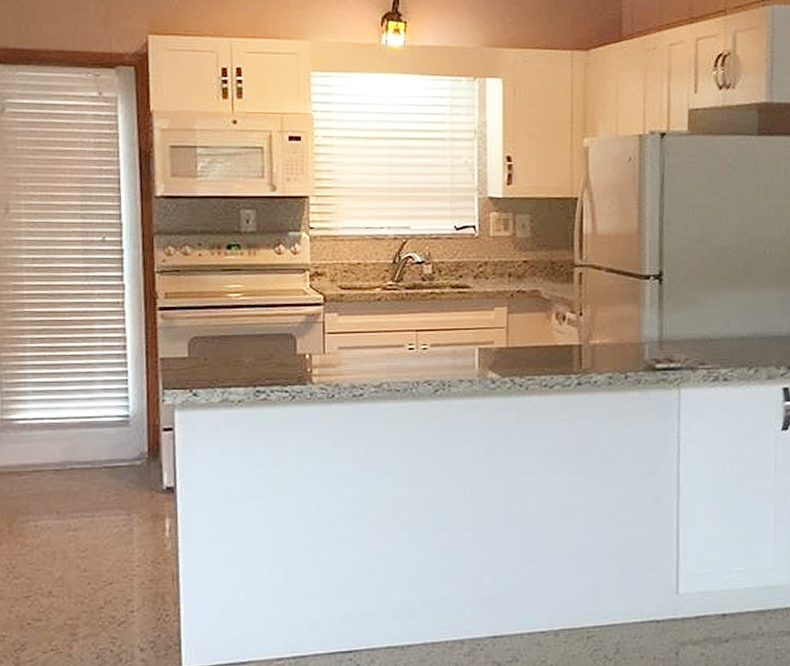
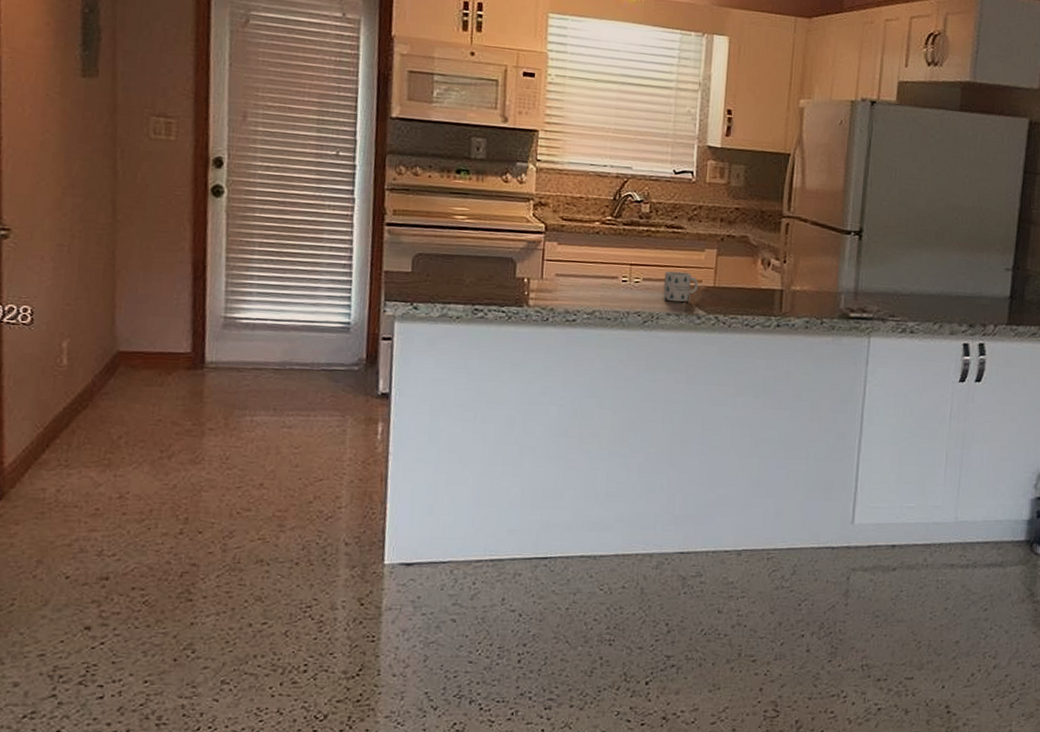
mug: none [453,334,490,367] -> present [663,271,699,303]

